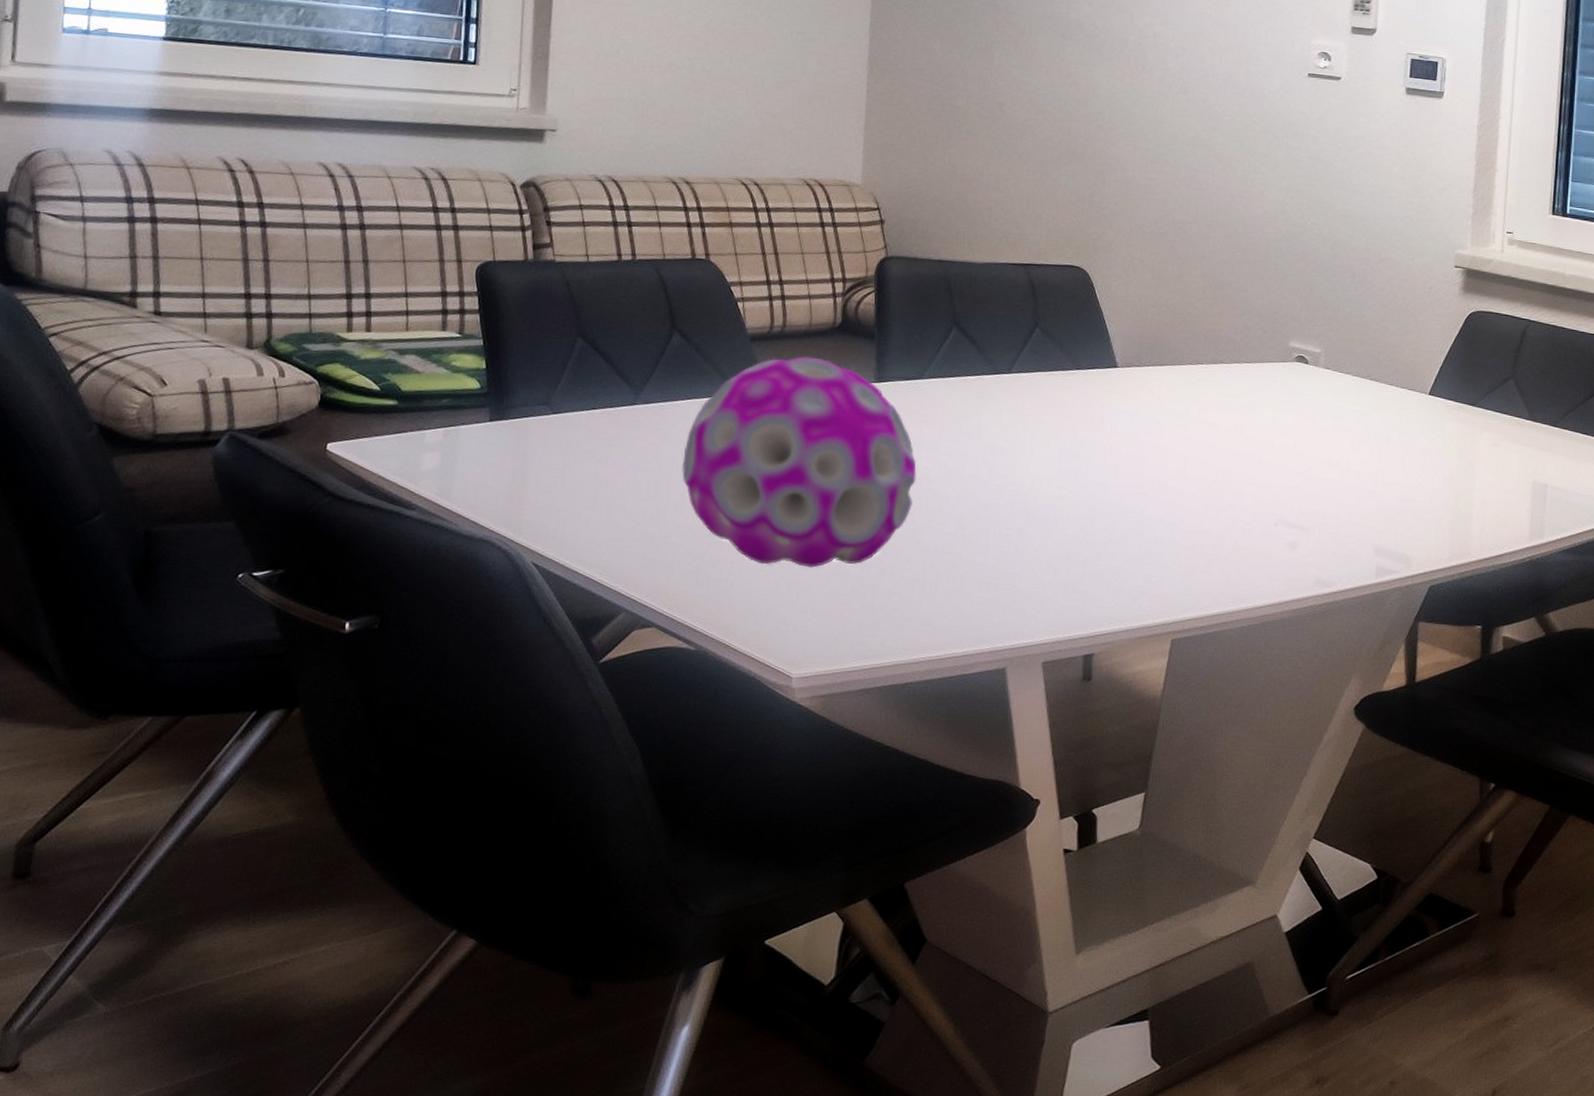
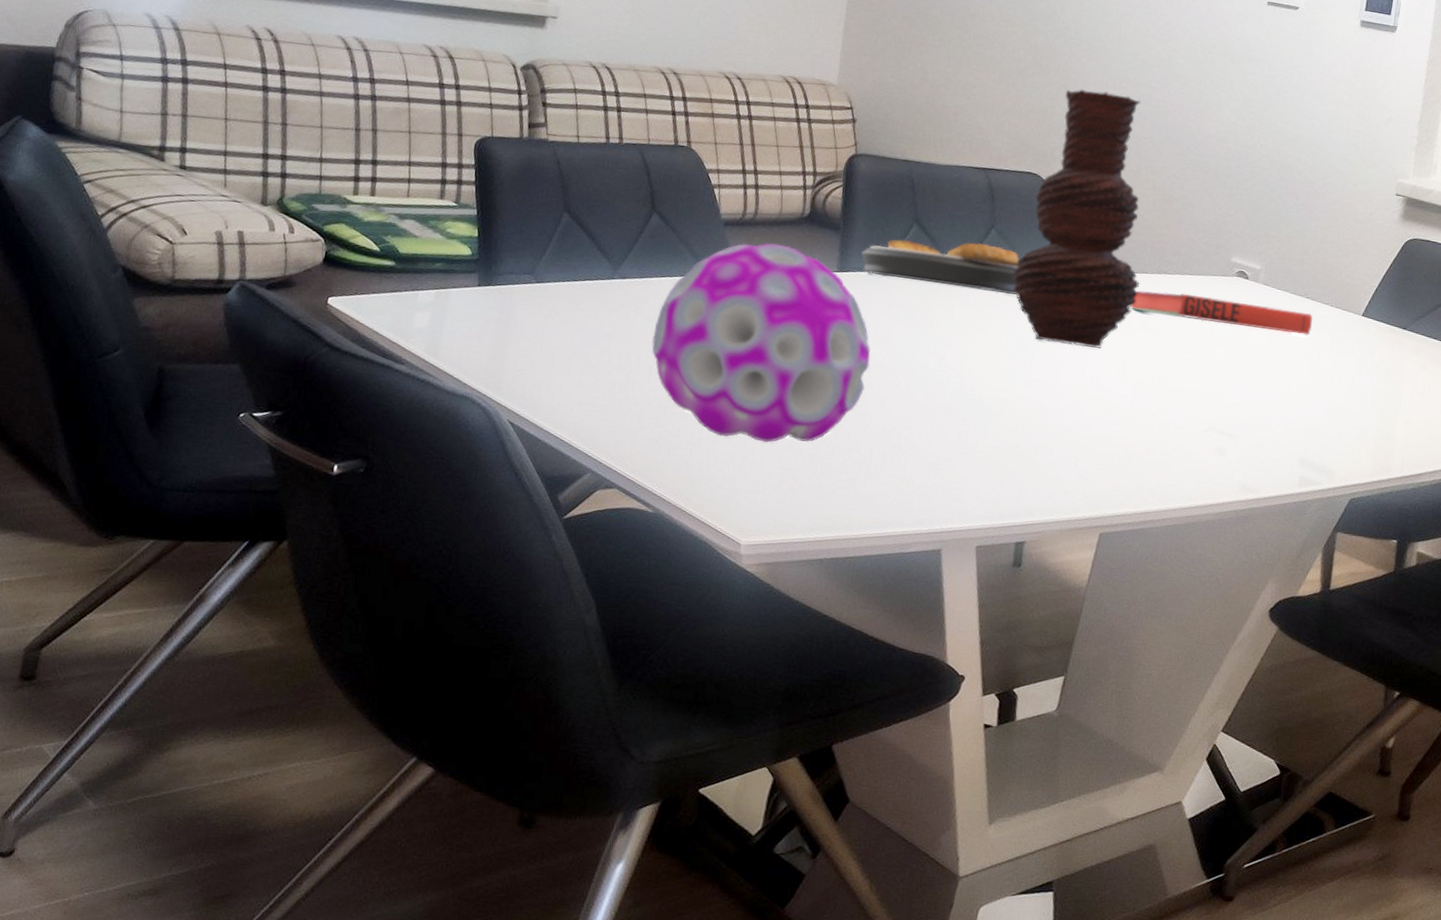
plate: none [899,343,1067,396] -> present [861,239,1019,295]
vase: none [1062,175,1196,446] -> present [1013,89,1141,348]
hardback book: none [1187,382,1378,419] -> present [1130,290,1313,336]

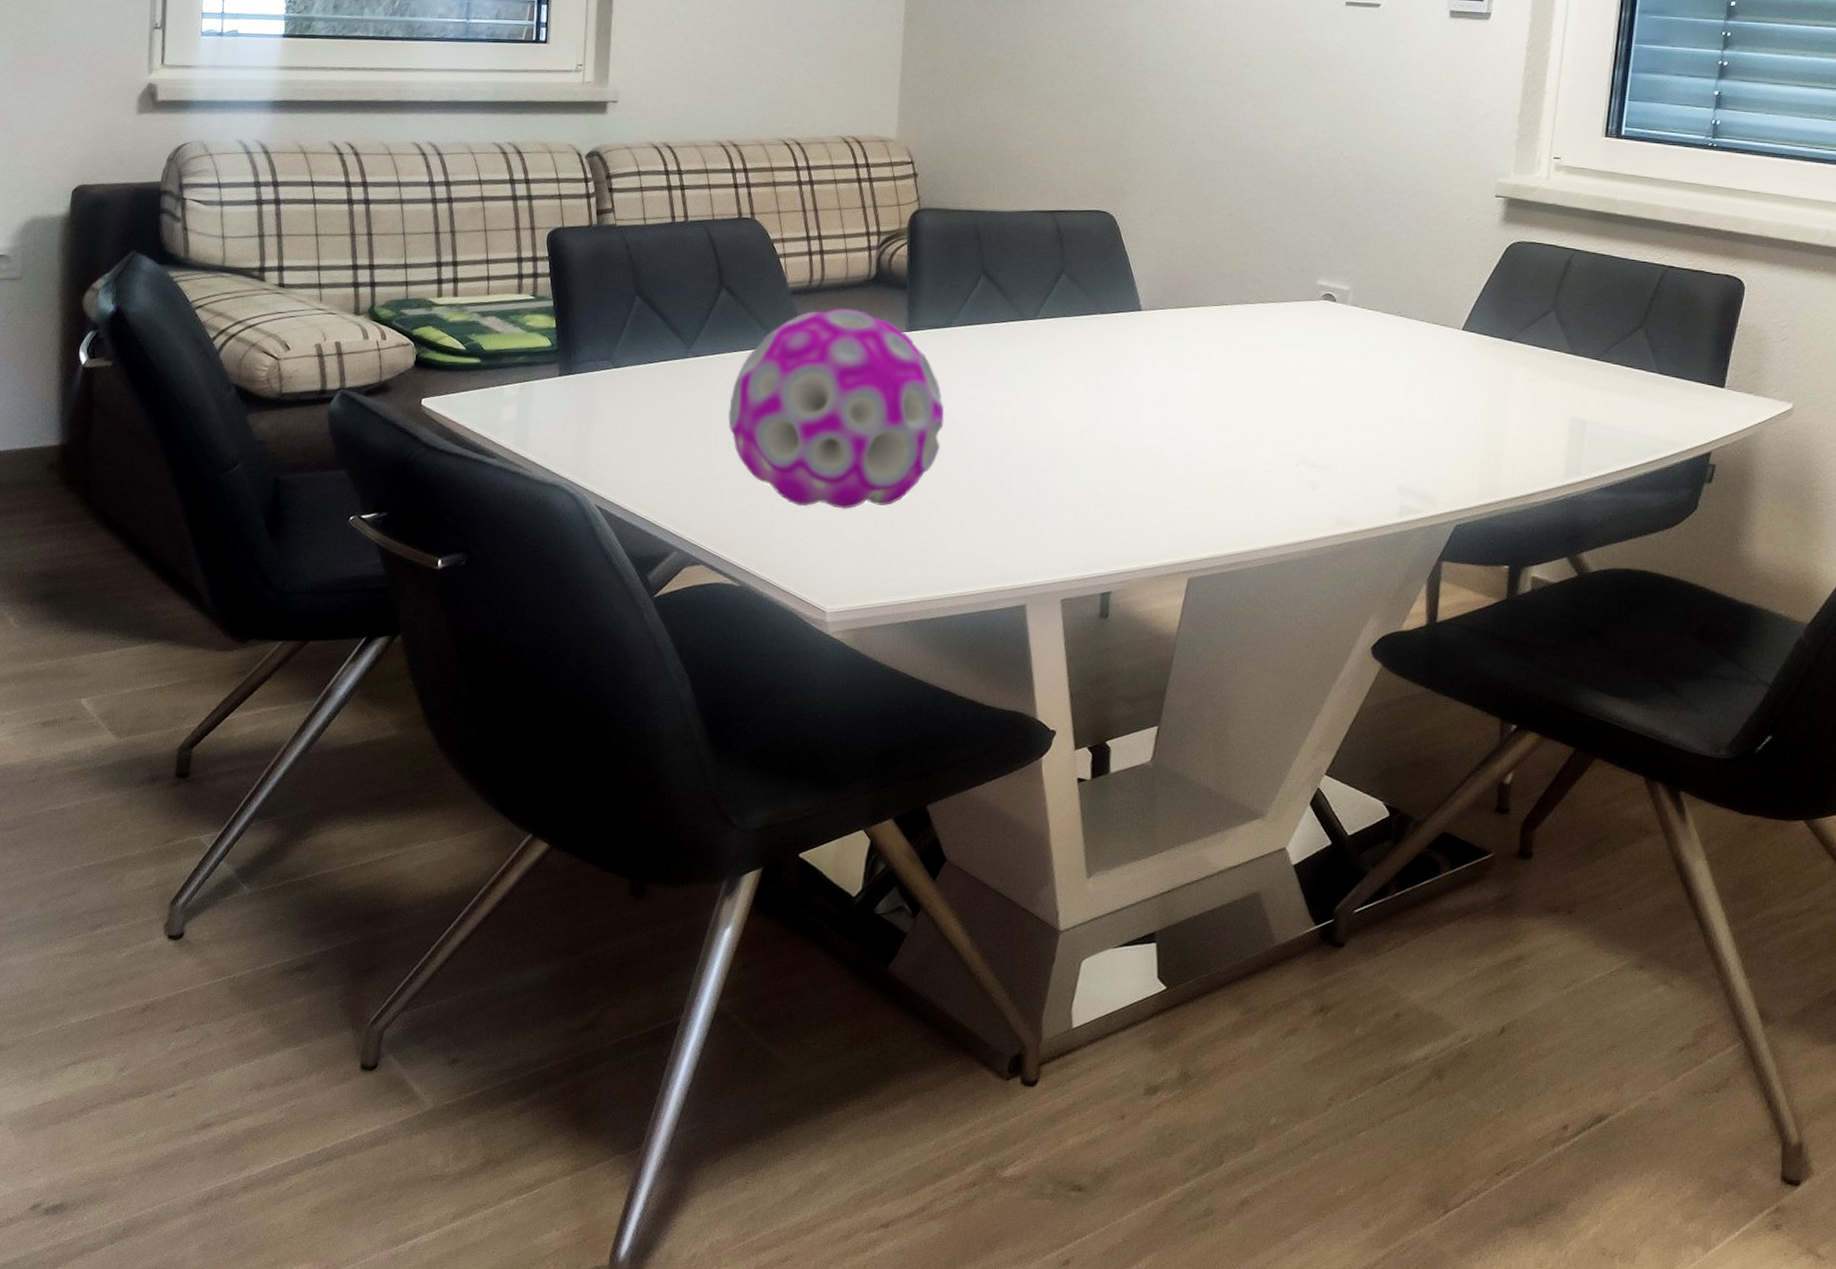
plate: present [861,239,1019,295] -> none [930,289,1092,340]
vase: present [1013,89,1141,348] -> none [1086,117,1220,388]
hardback book: present [1130,290,1313,336] -> none [1210,322,1408,356]

